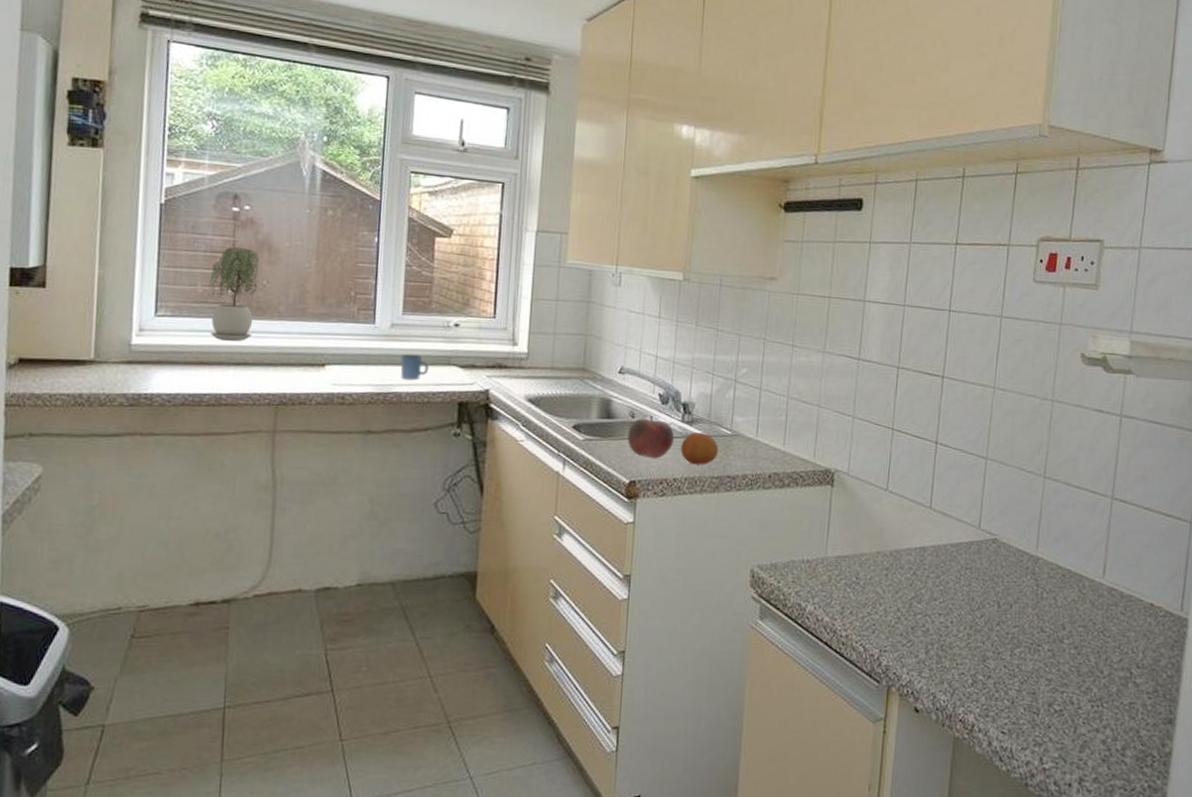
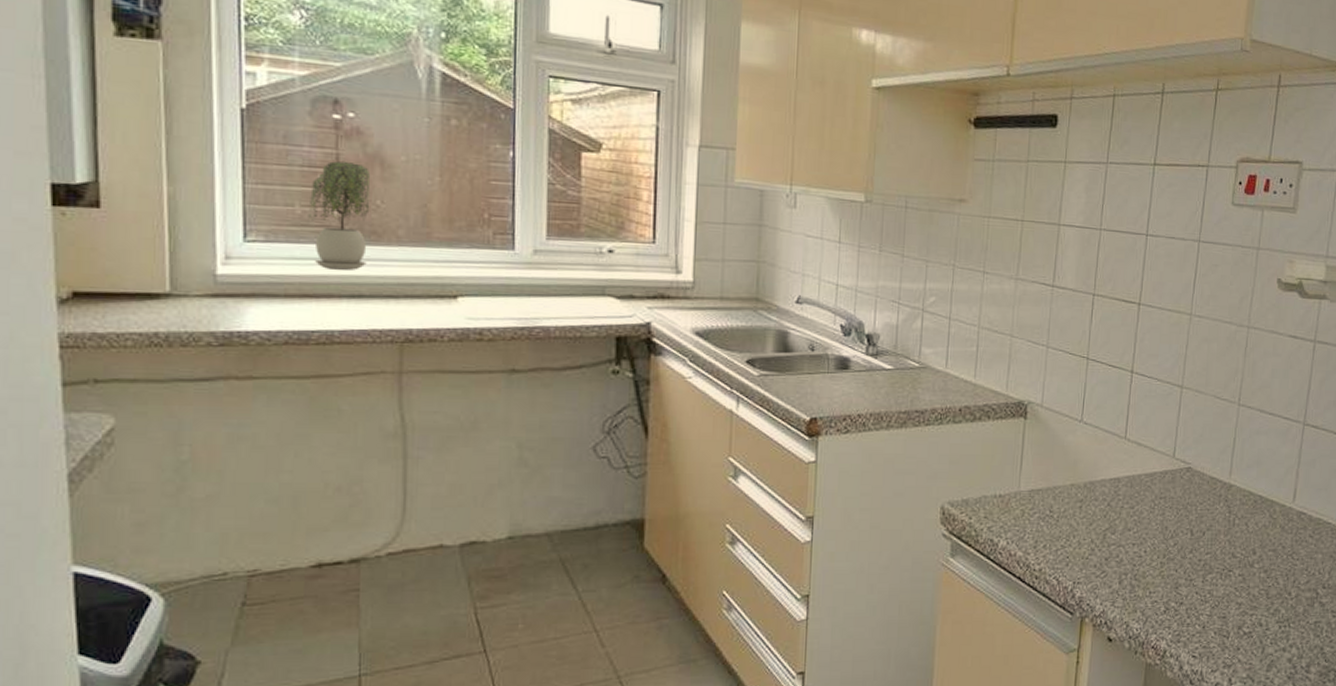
mug: present [400,354,429,381] -> none [547,283,581,314]
fruit: present [627,414,675,459] -> none [807,347,859,395]
fruit: present [680,432,719,466] -> none [865,365,906,400]

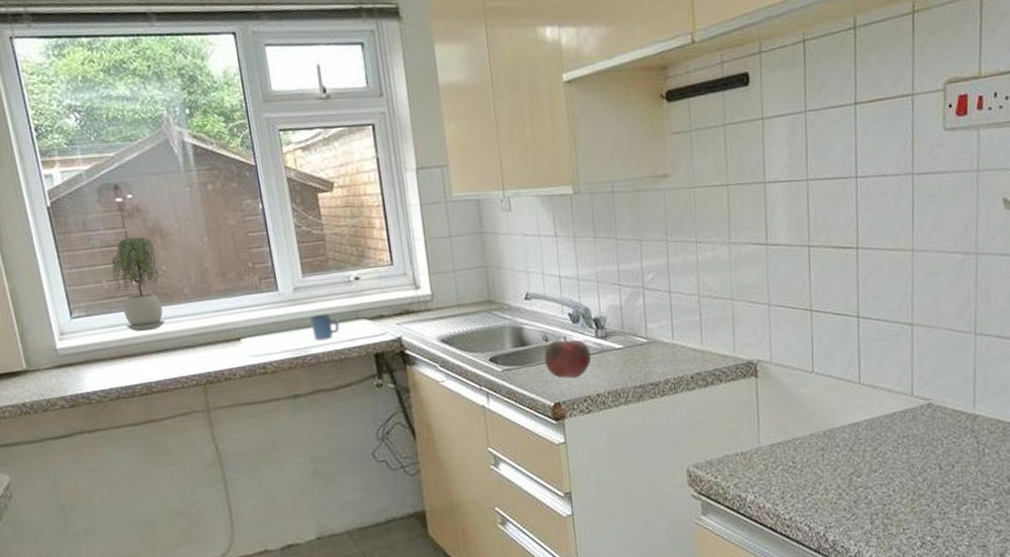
mug: none [547,283,581,314] -> present [310,313,340,341]
fruit: none [807,347,859,395] -> present [544,335,592,379]

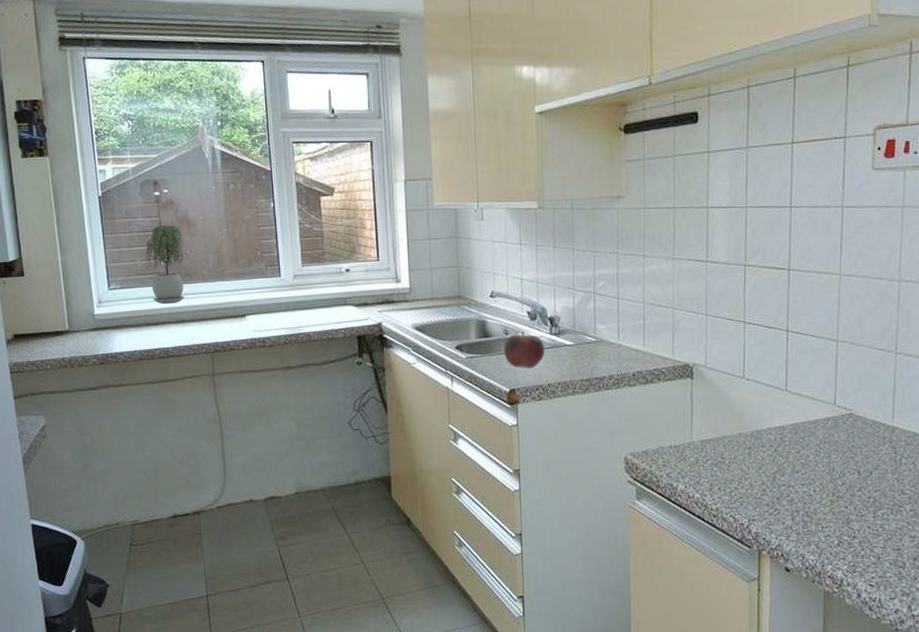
mug: present [310,313,340,341] -> none [305,299,330,322]

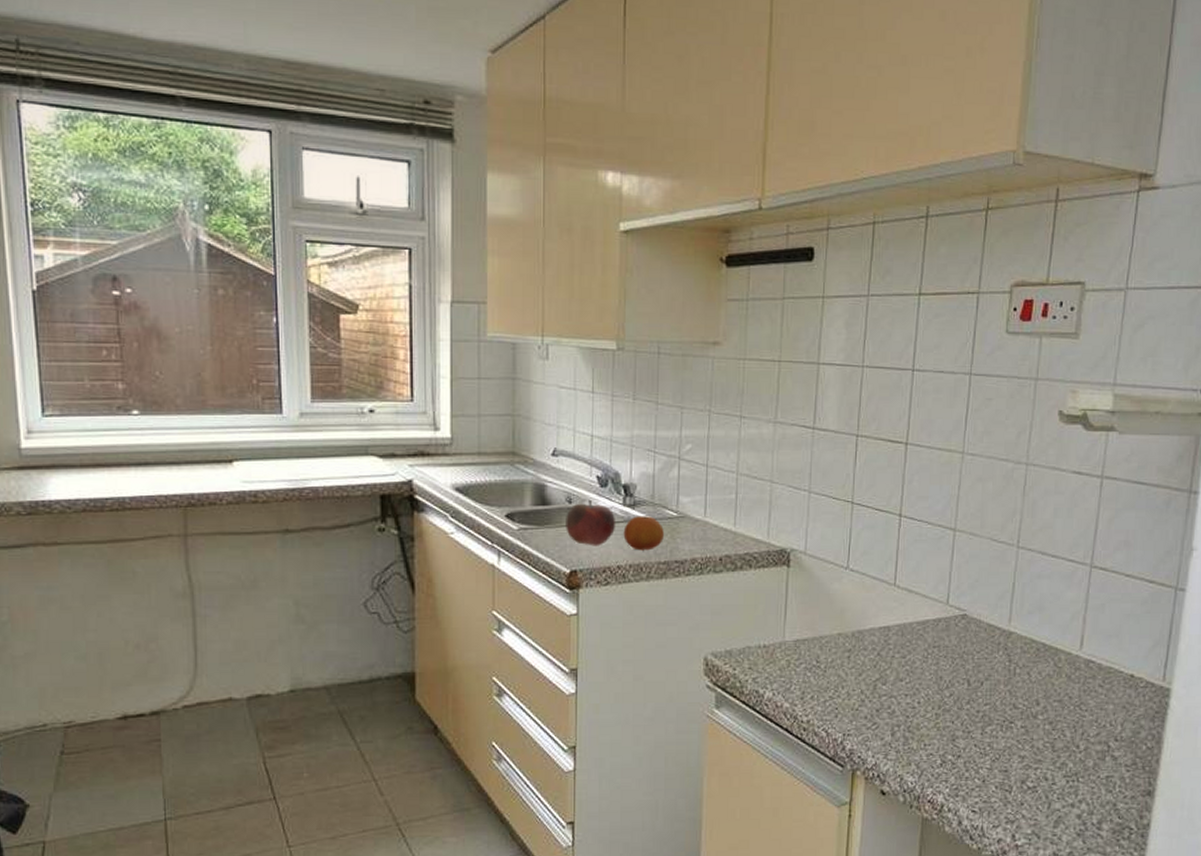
potted plant: present [145,225,185,305] -> none [96,336,150,441]
fruit: none [551,342,586,371] -> present [623,516,665,551]

